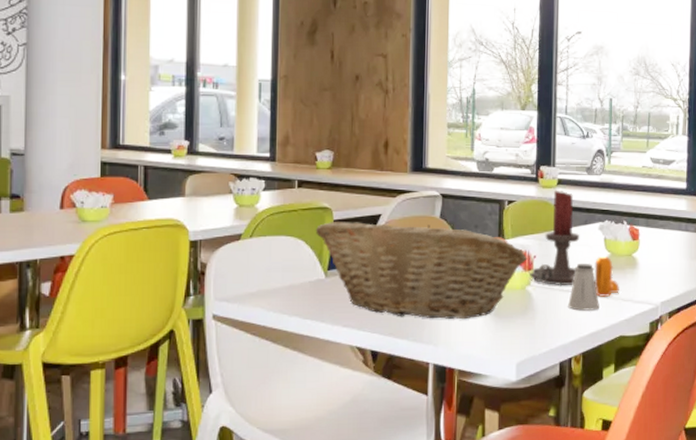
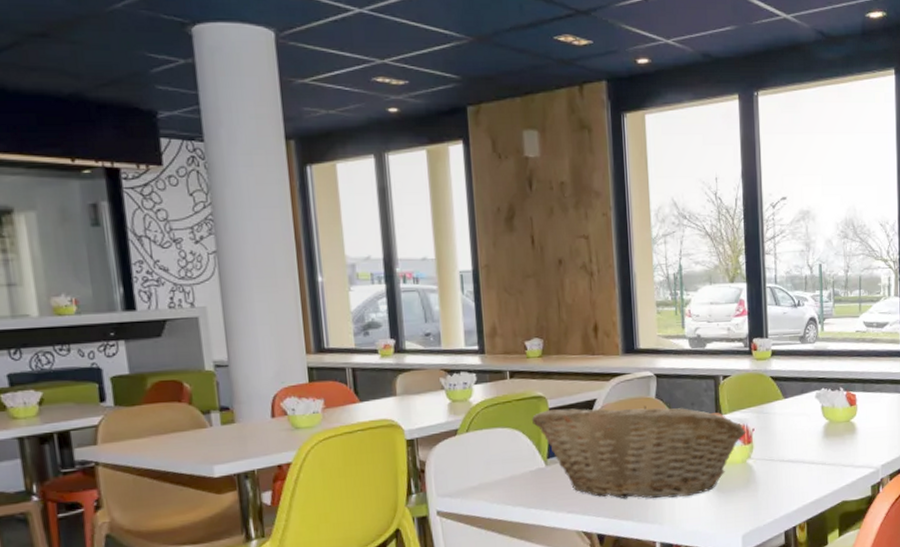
candle holder: present [528,190,594,286] -> none [748,361,814,457]
saltshaker: present [568,263,600,311] -> none [789,432,821,480]
pepper shaker: present [594,255,619,298] -> none [813,423,840,465]

